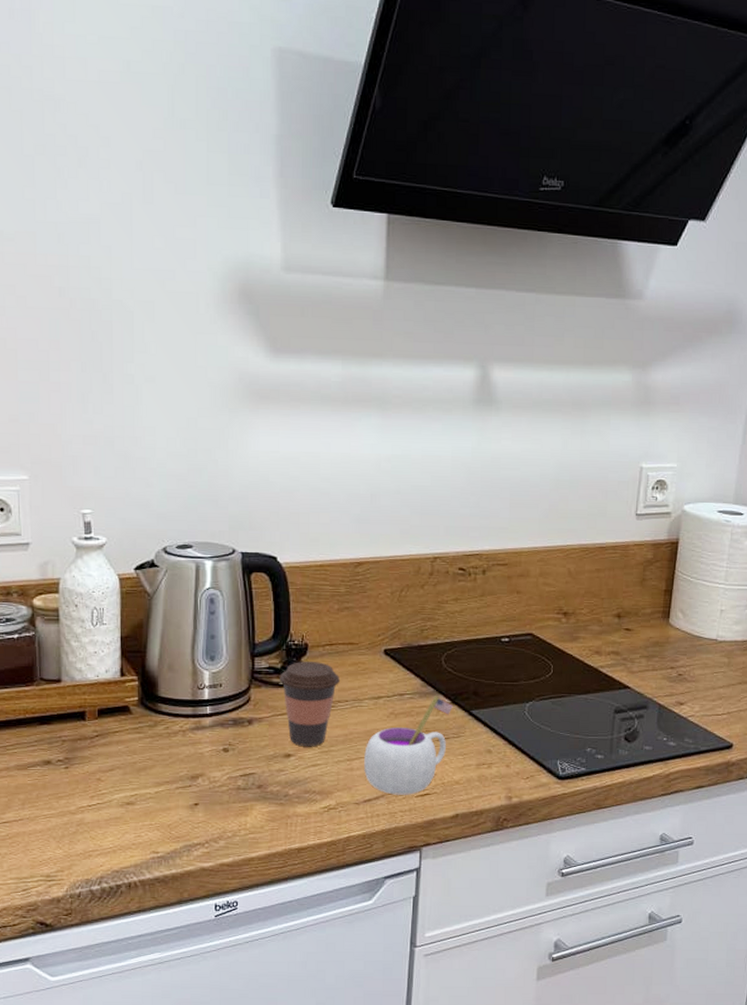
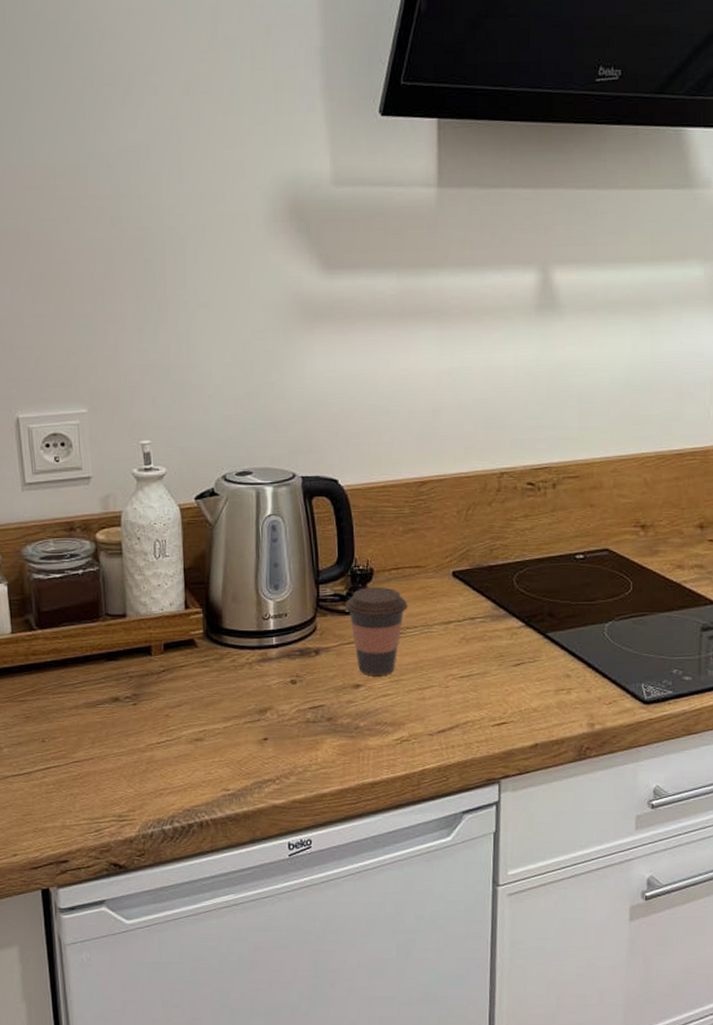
mug: present [364,695,453,795] -> none [436,617,527,725]

